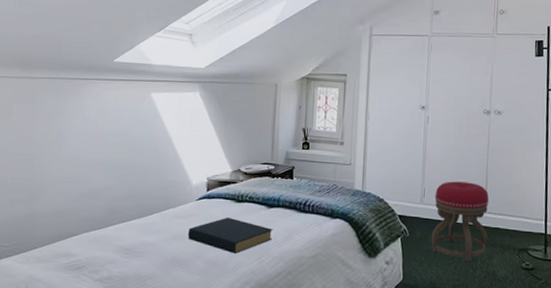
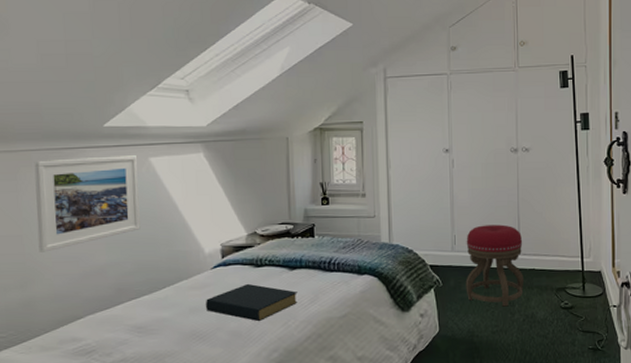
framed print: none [45,88,141,172] -> present [34,155,141,253]

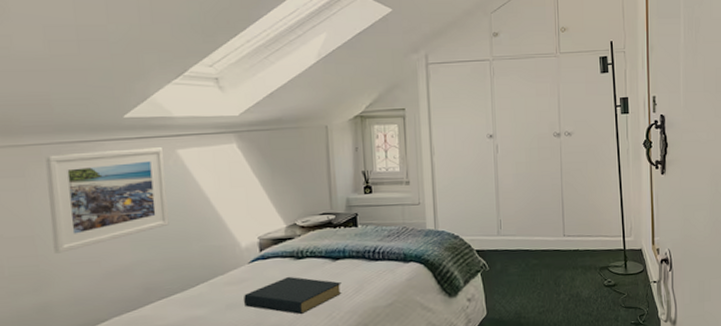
stool: present [465,224,524,307] -> none [511,207,568,288]

